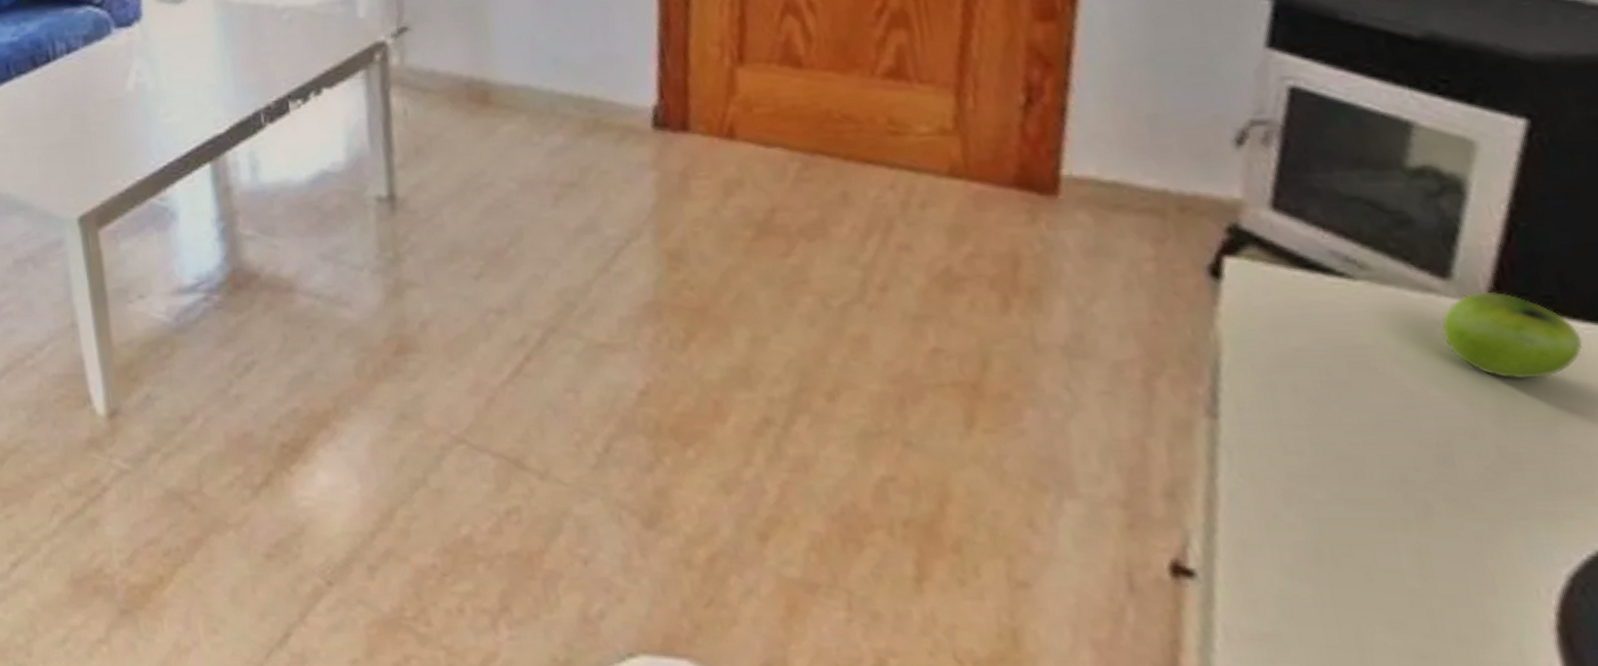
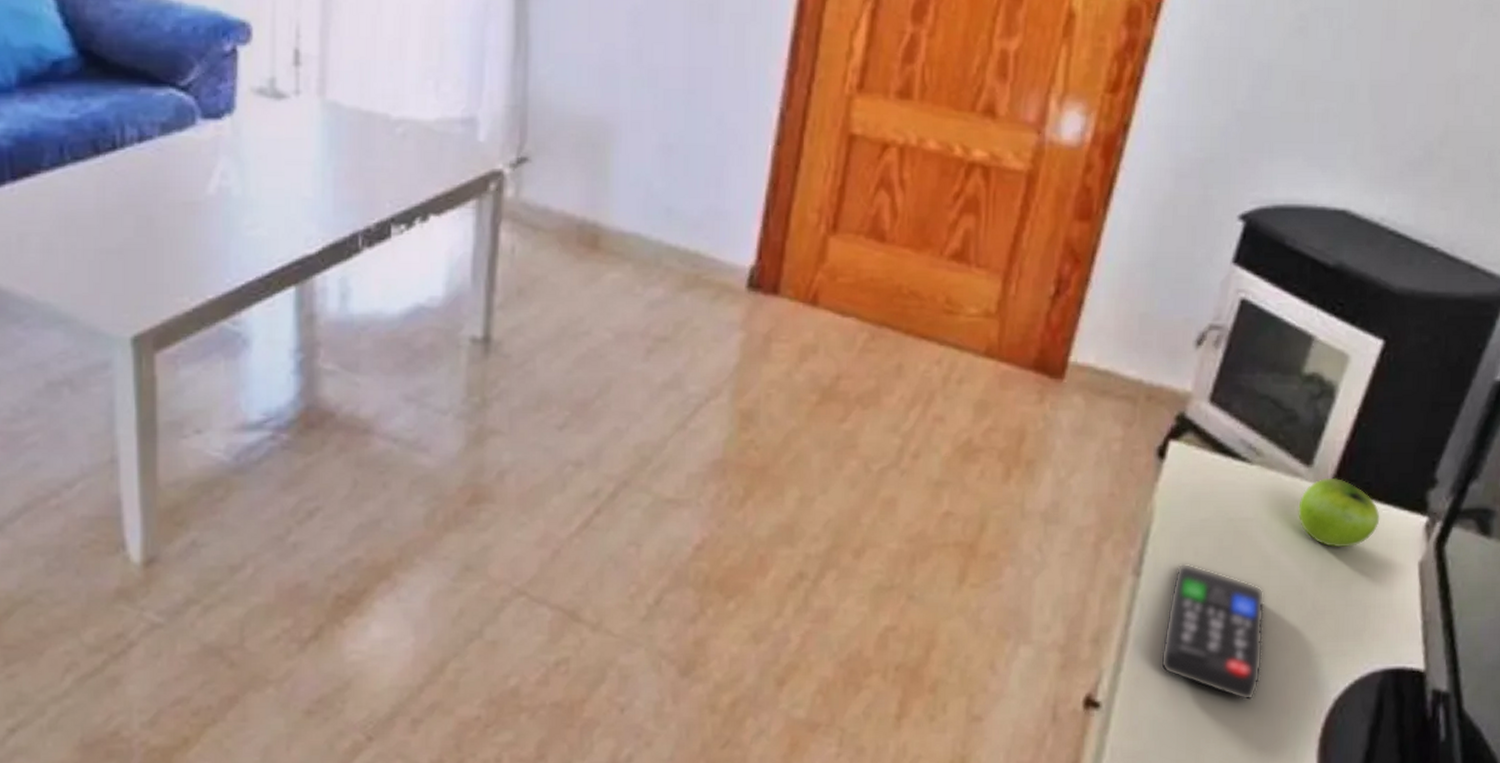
remote control: none [1267,401,1438,574] -> present [1160,563,1265,701]

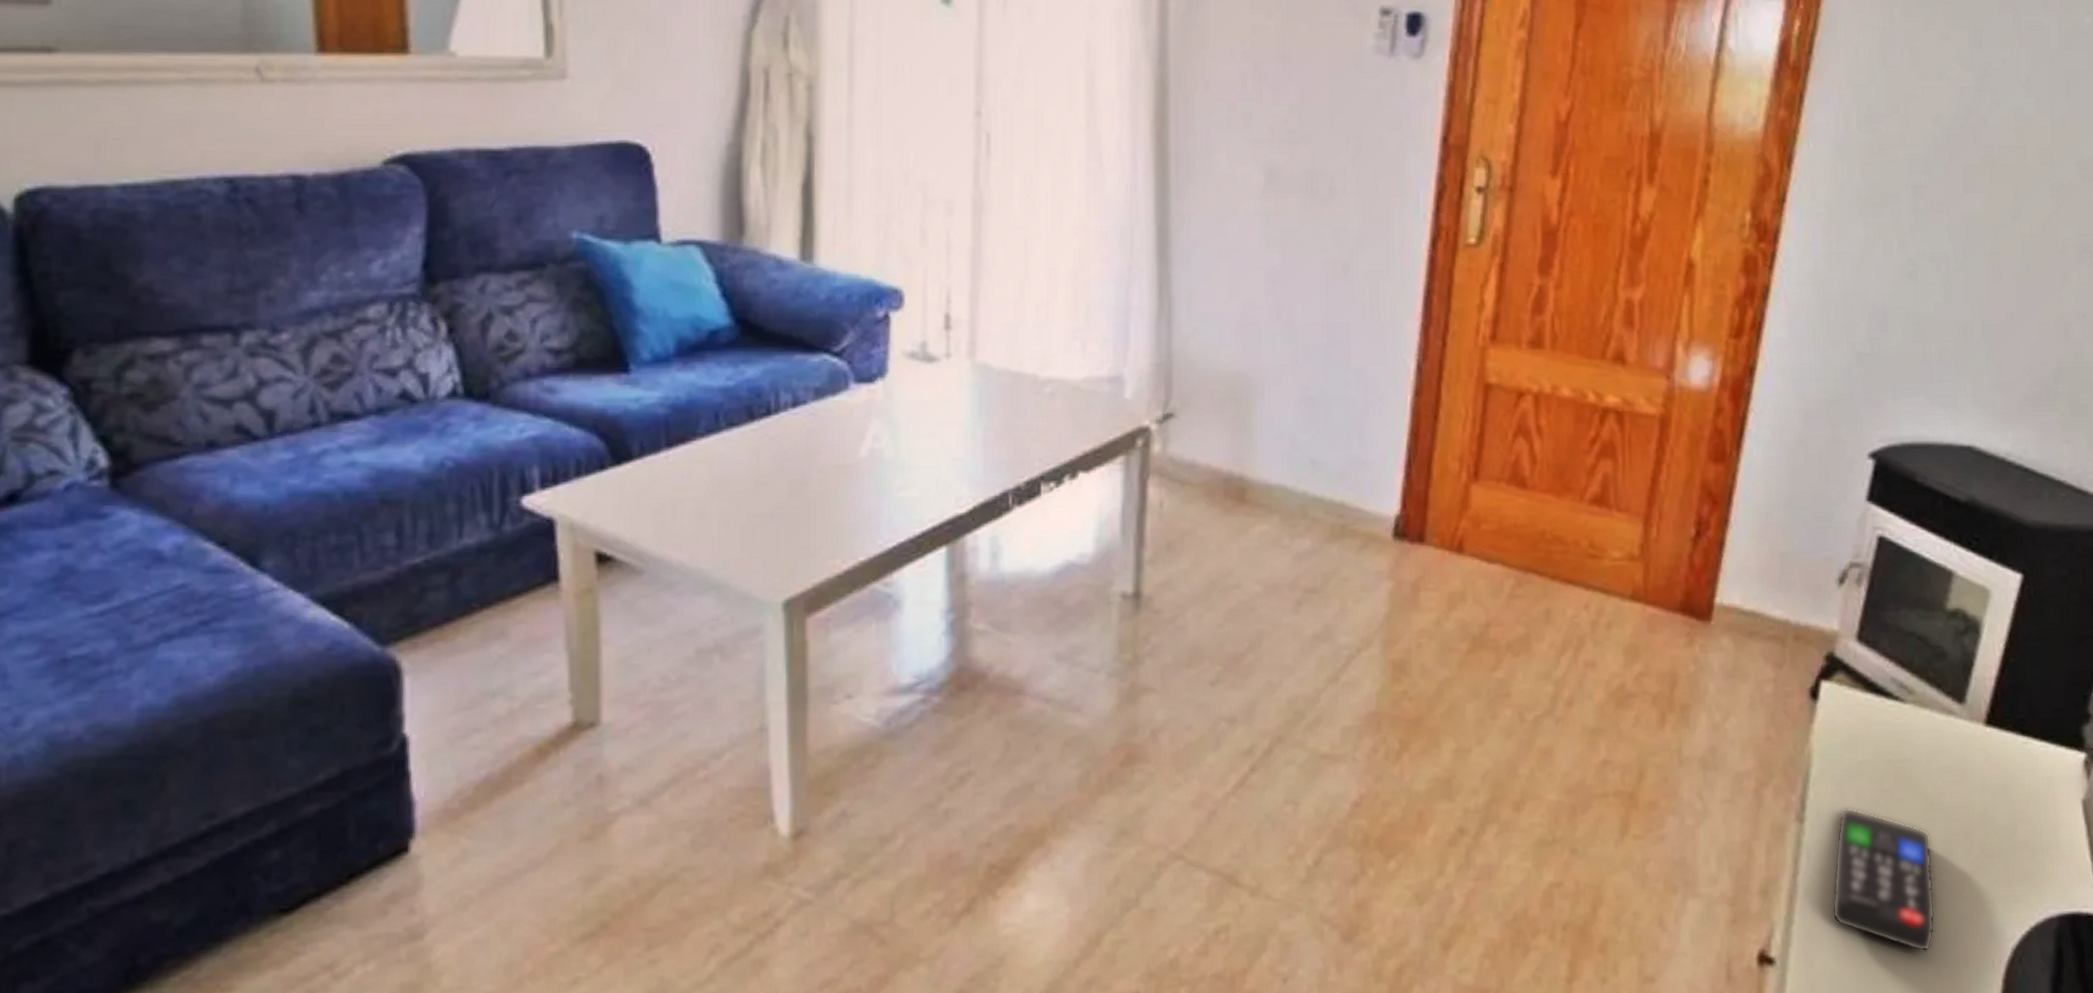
fruit: present [1298,477,1380,547] -> none [1955,714,2038,787]

